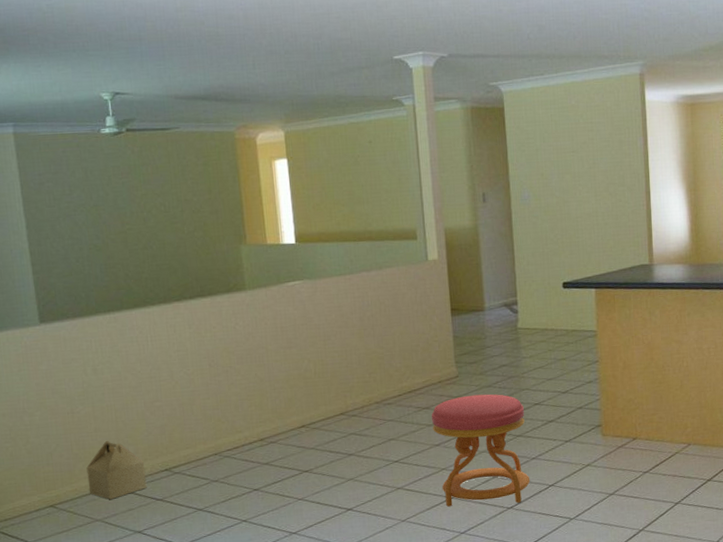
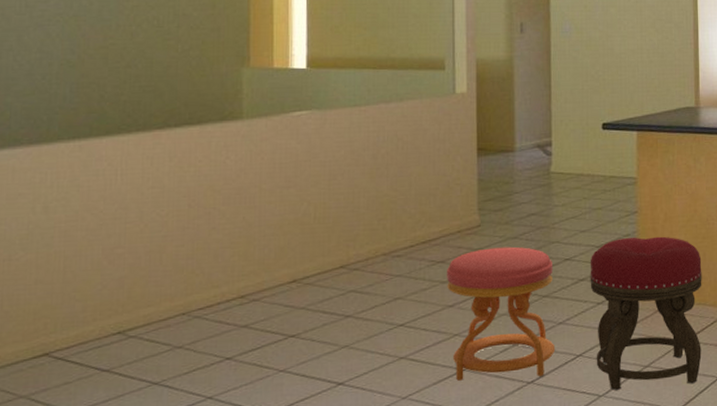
cardboard box: present [86,441,147,500] -> none [16,296,93,371]
stool: none [557,382,661,514] -> present [590,236,702,390]

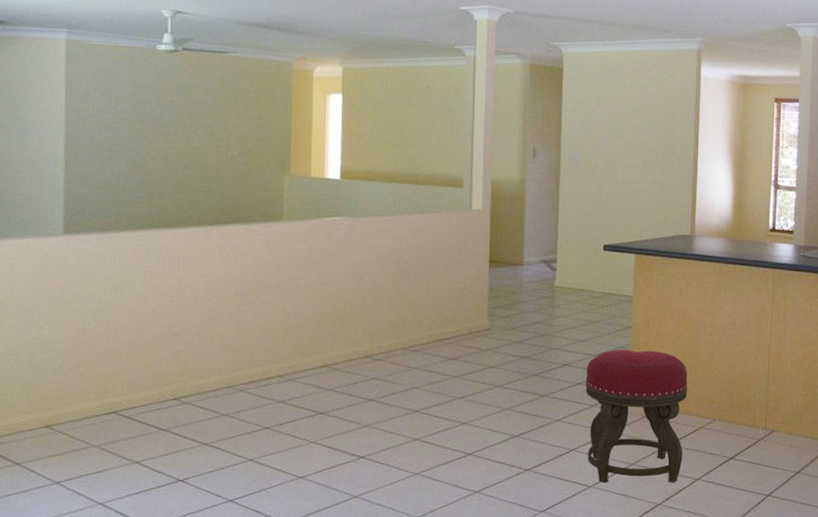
stool: present [446,246,556,381] -> none [457,349,553,465]

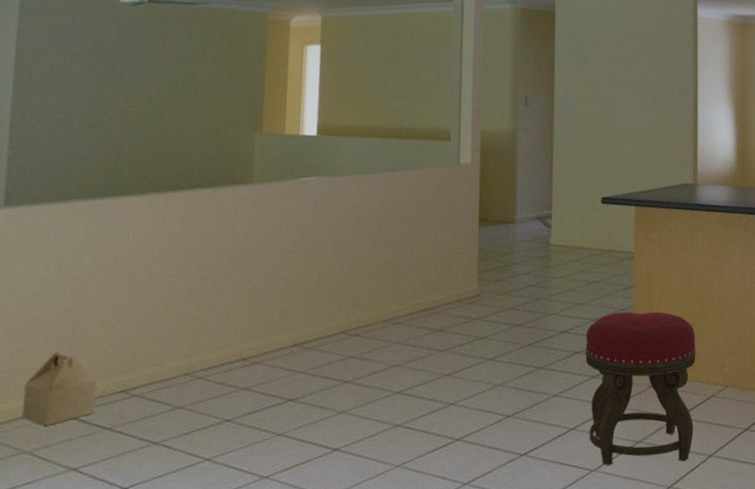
cardboard box: none [90,363,153,426] -> present [22,352,98,427]

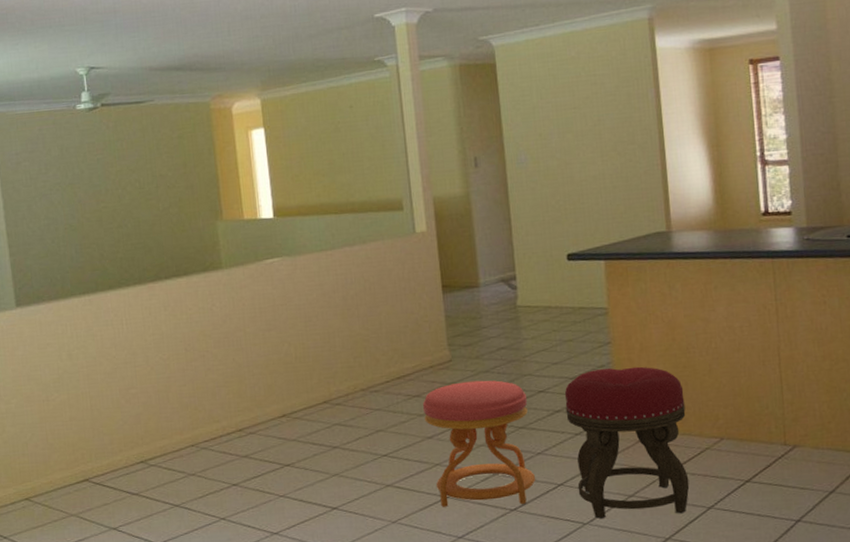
cardboard box: present [22,352,98,427] -> none [61,430,122,494]
stool: none [444,317,550,450] -> present [422,380,536,507]

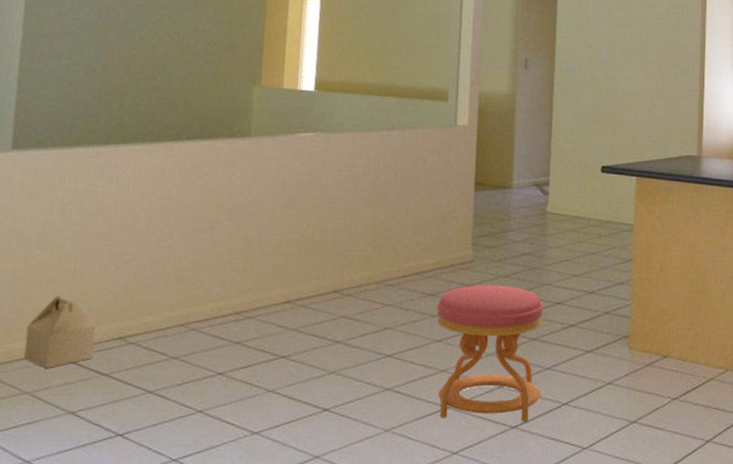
cardboard box: none [61,430,122,494] -> present [24,296,96,369]
stool: present [564,366,690,519] -> none [580,285,696,445]

